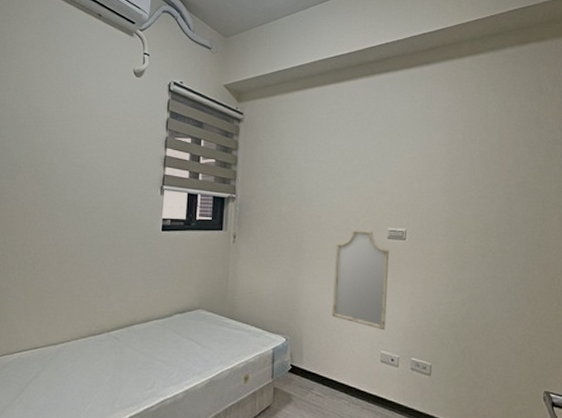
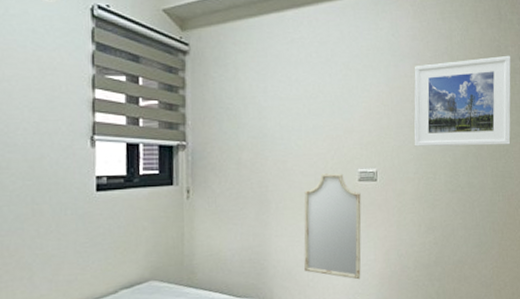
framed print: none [444,126,552,214] -> present [414,55,511,147]

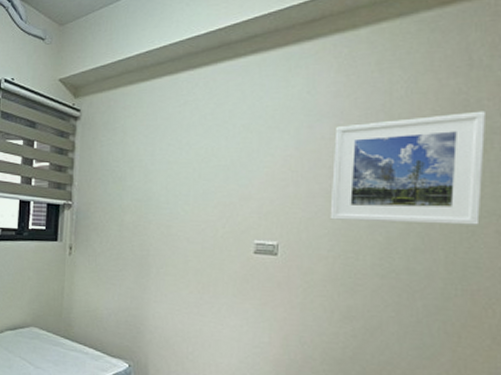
home mirror: present [304,173,362,280] -> none [184,242,256,362]

